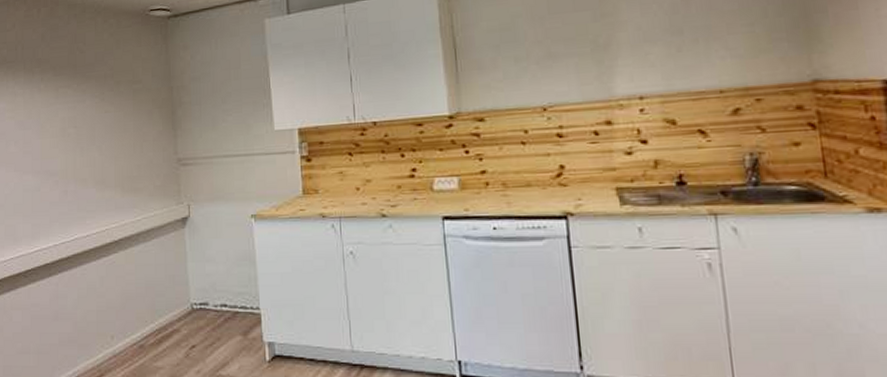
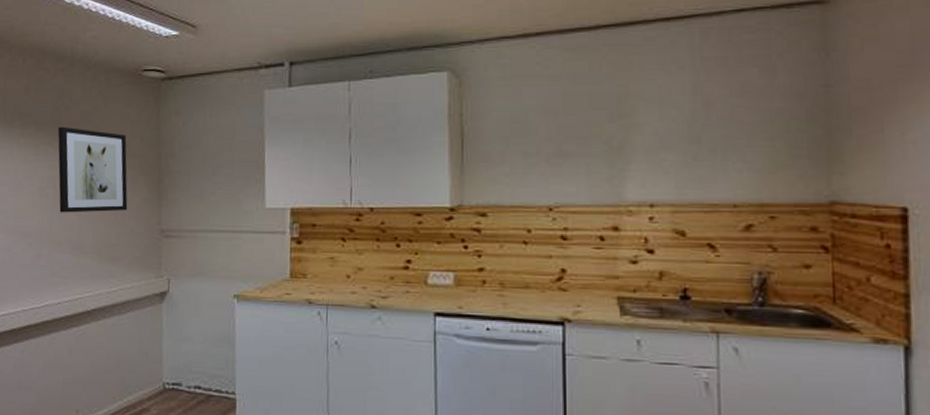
wall art: none [74,69,145,151] -> present [58,126,128,213]

